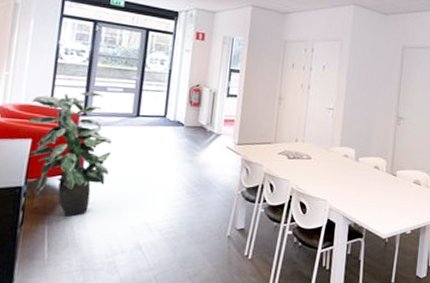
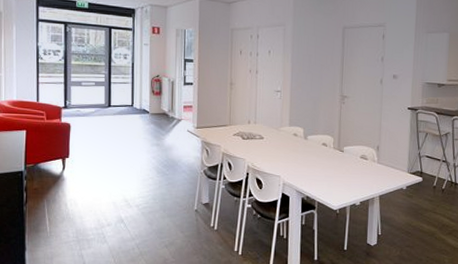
indoor plant: present [27,91,112,217] -> none [21,87,91,196]

